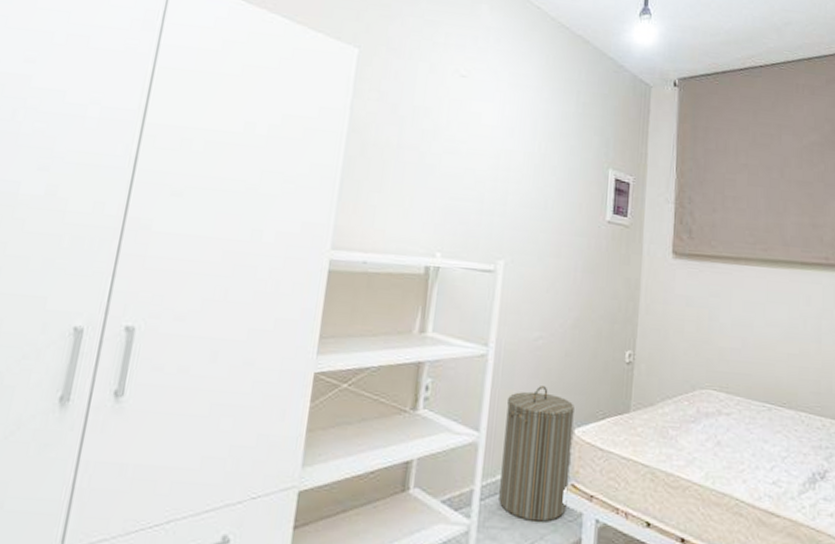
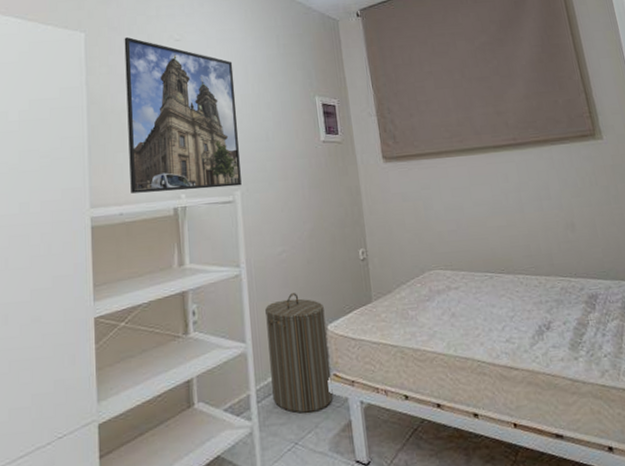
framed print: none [380,61,522,255] -> present [124,36,242,193]

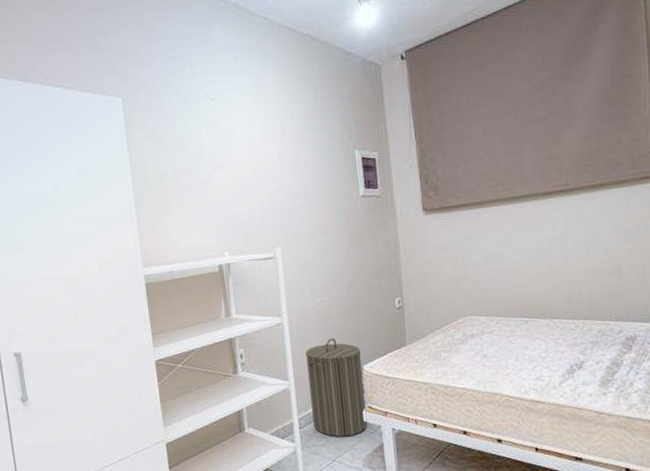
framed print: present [124,36,242,193] -> none [160,99,282,253]

